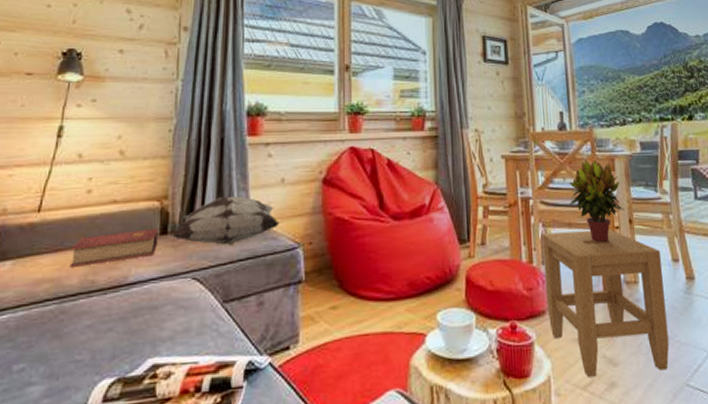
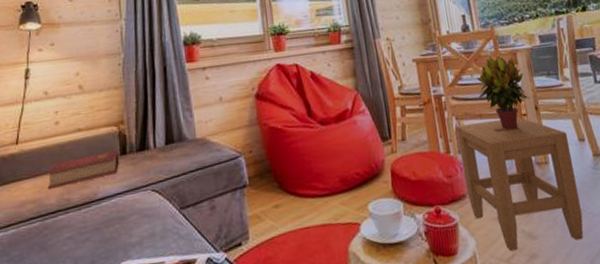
decorative pillow: present [170,195,280,245] -> none [129,116,222,160]

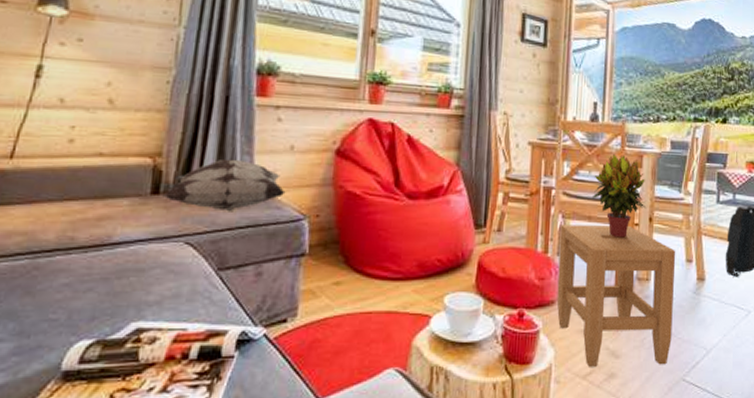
book: present [47,149,119,189] -> none [45,186,149,221]
decorative pillow: none [129,116,222,160] -> present [162,159,286,211]

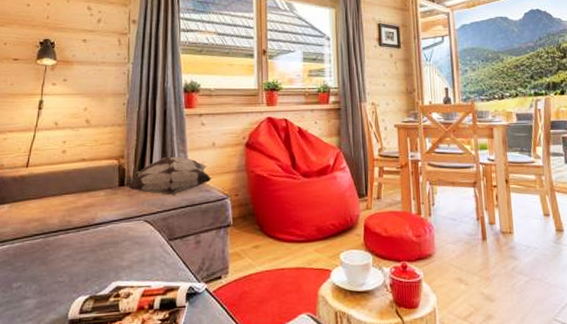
stool: present [556,225,676,367] -> none [429,187,540,310]
potted plant: present [591,154,647,238] -> none [452,129,502,198]

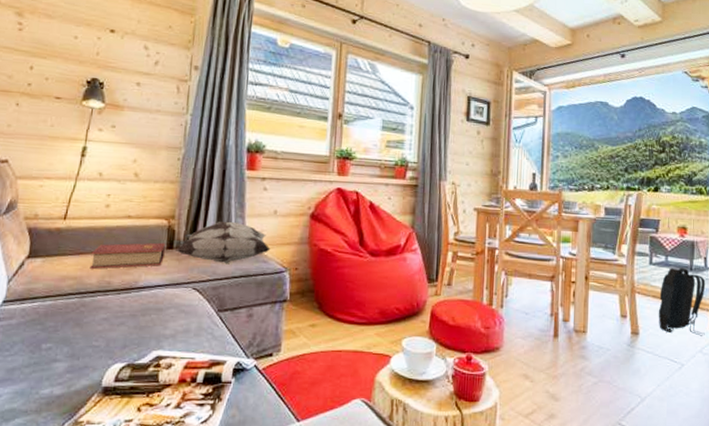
book: none [51,181,117,210] -> present [89,242,165,269]

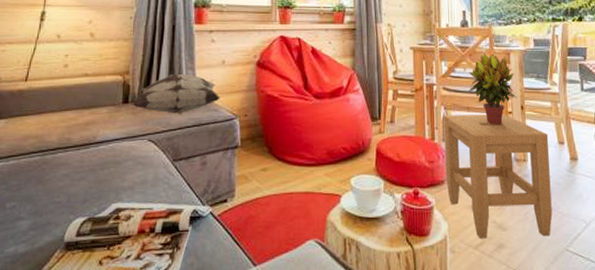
book: present [89,242,165,269] -> none [50,98,121,127]
stool: none [501,281,611,409] -> present [443,113,553,238]
potted plant: none [531,219,583,294] -> present [468,53,518,124]

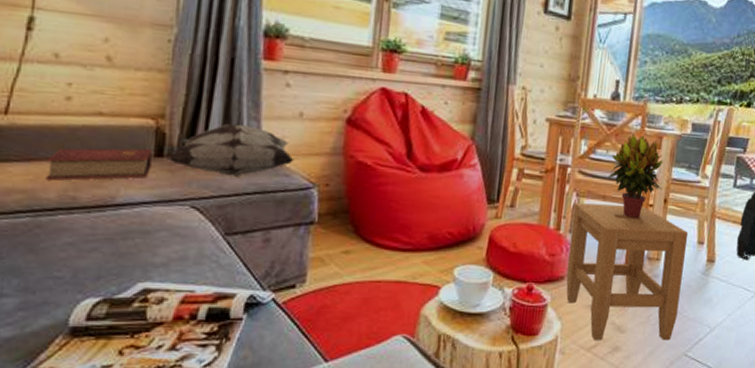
book: none [50,98,121,127] -> present [45,148,152,181]

